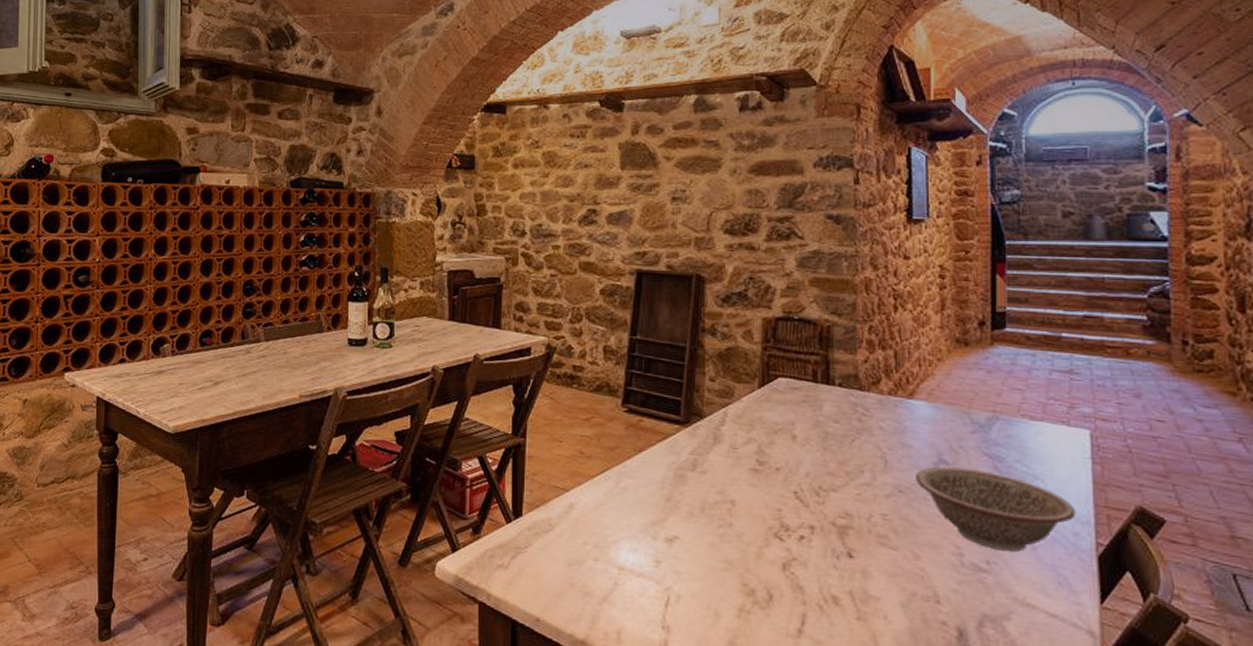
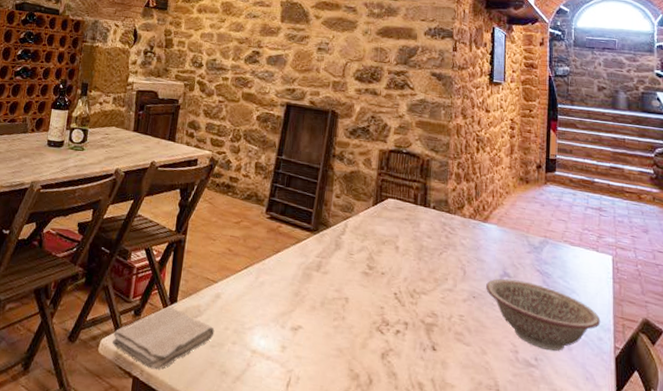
washcloth: none [451,521,571,594] -> present [113,306,215,370]

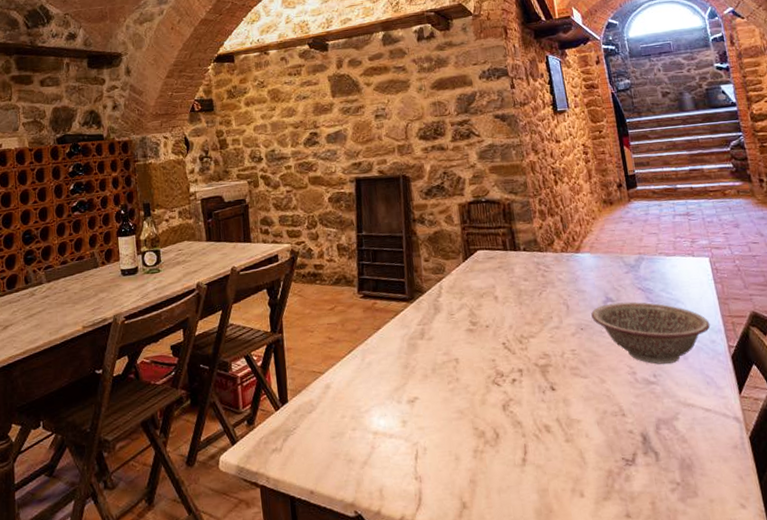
washcloth: present [113,306,215,370] -> none [231,407,332,474]

